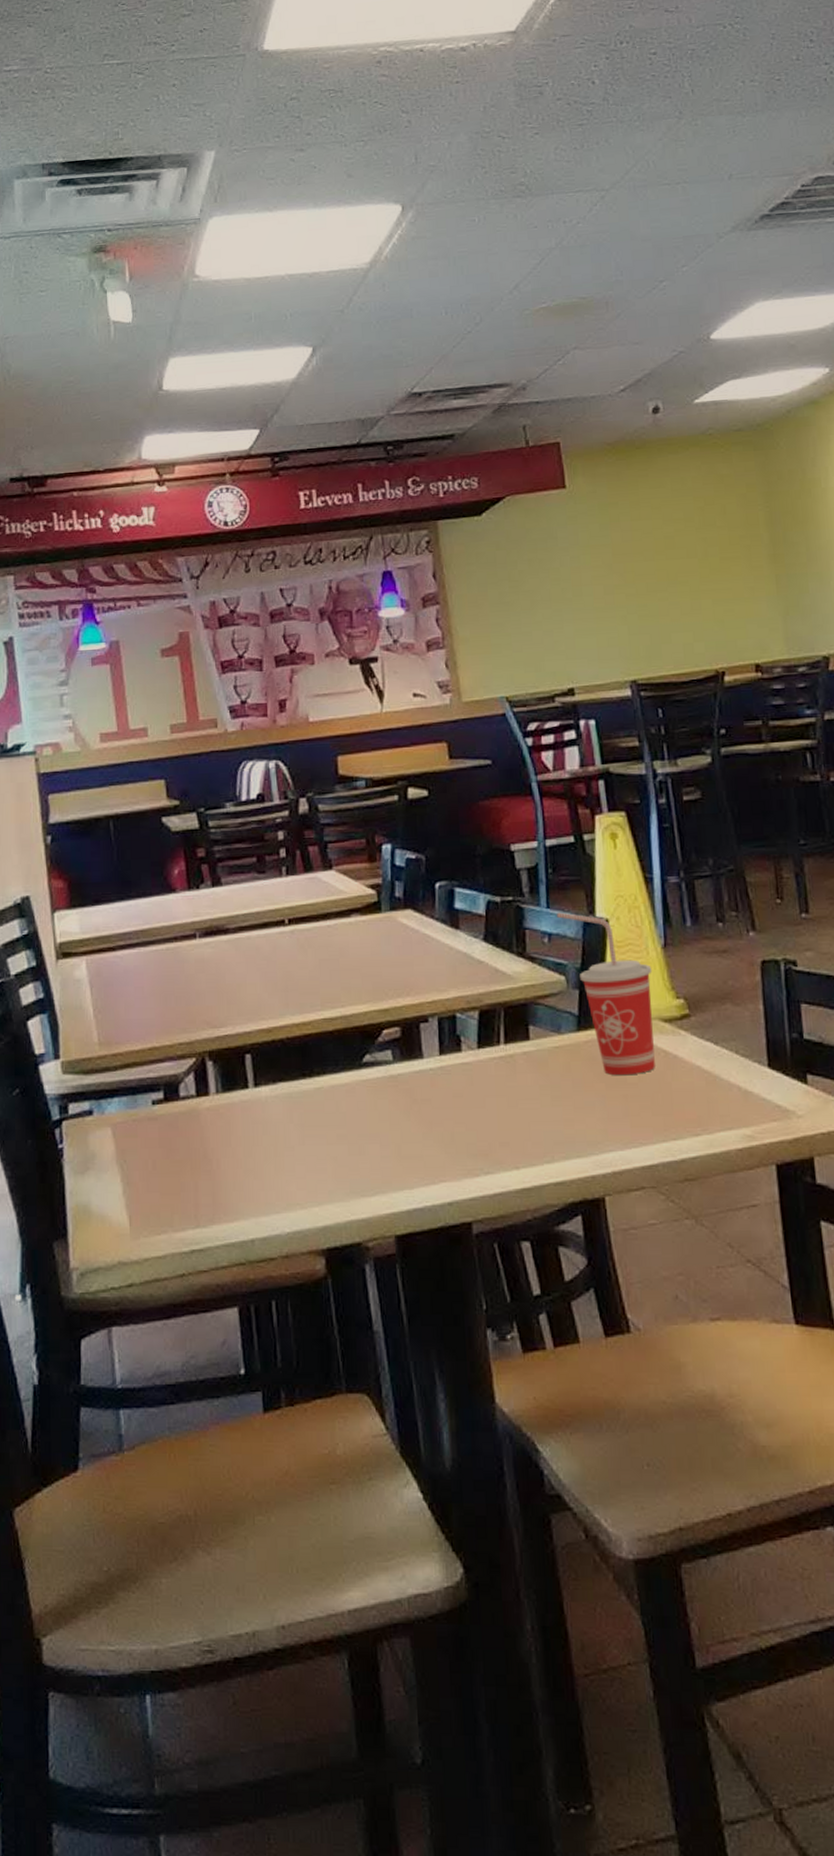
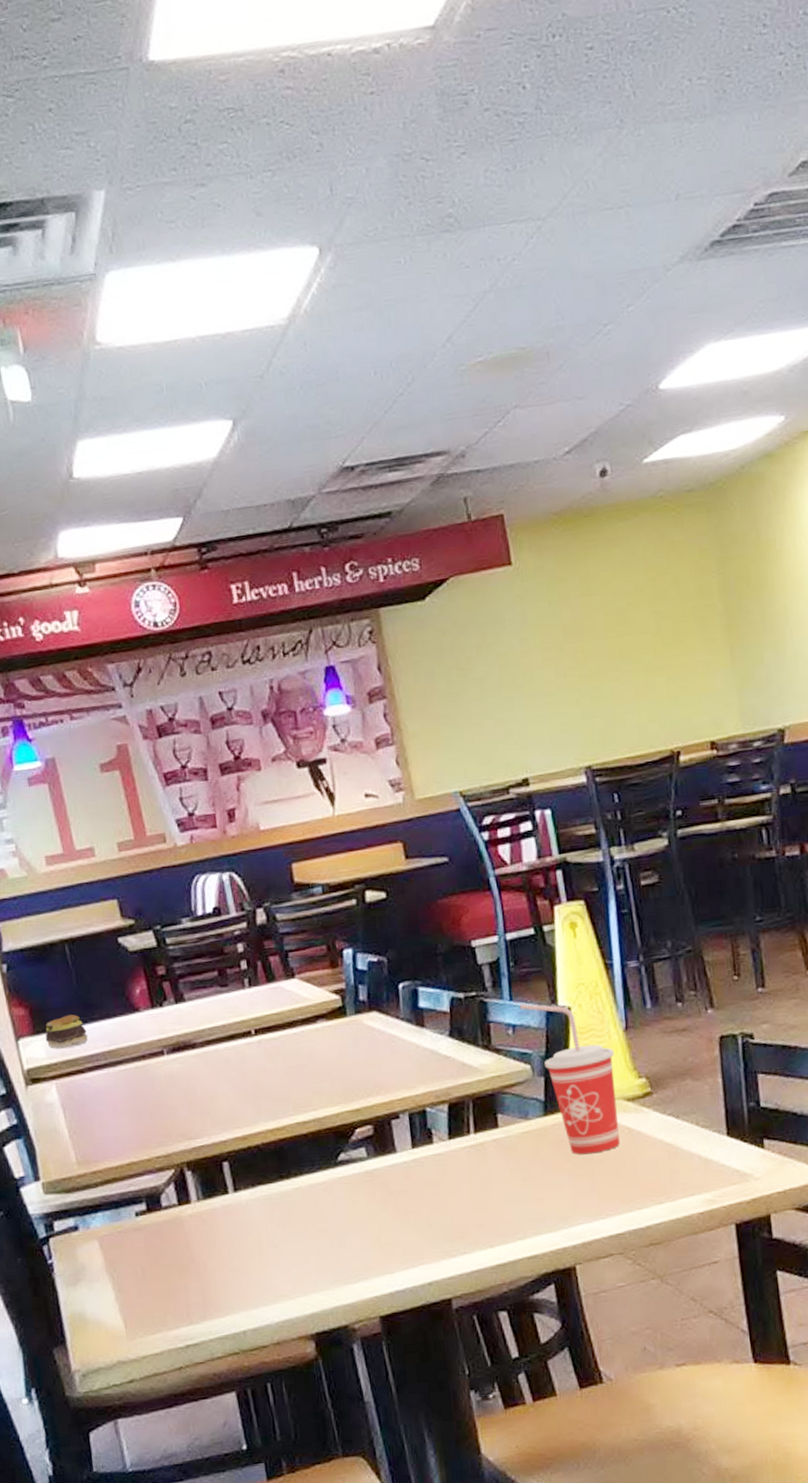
burger: none [80,891,123,925] -> present [45,1014,89,1050]

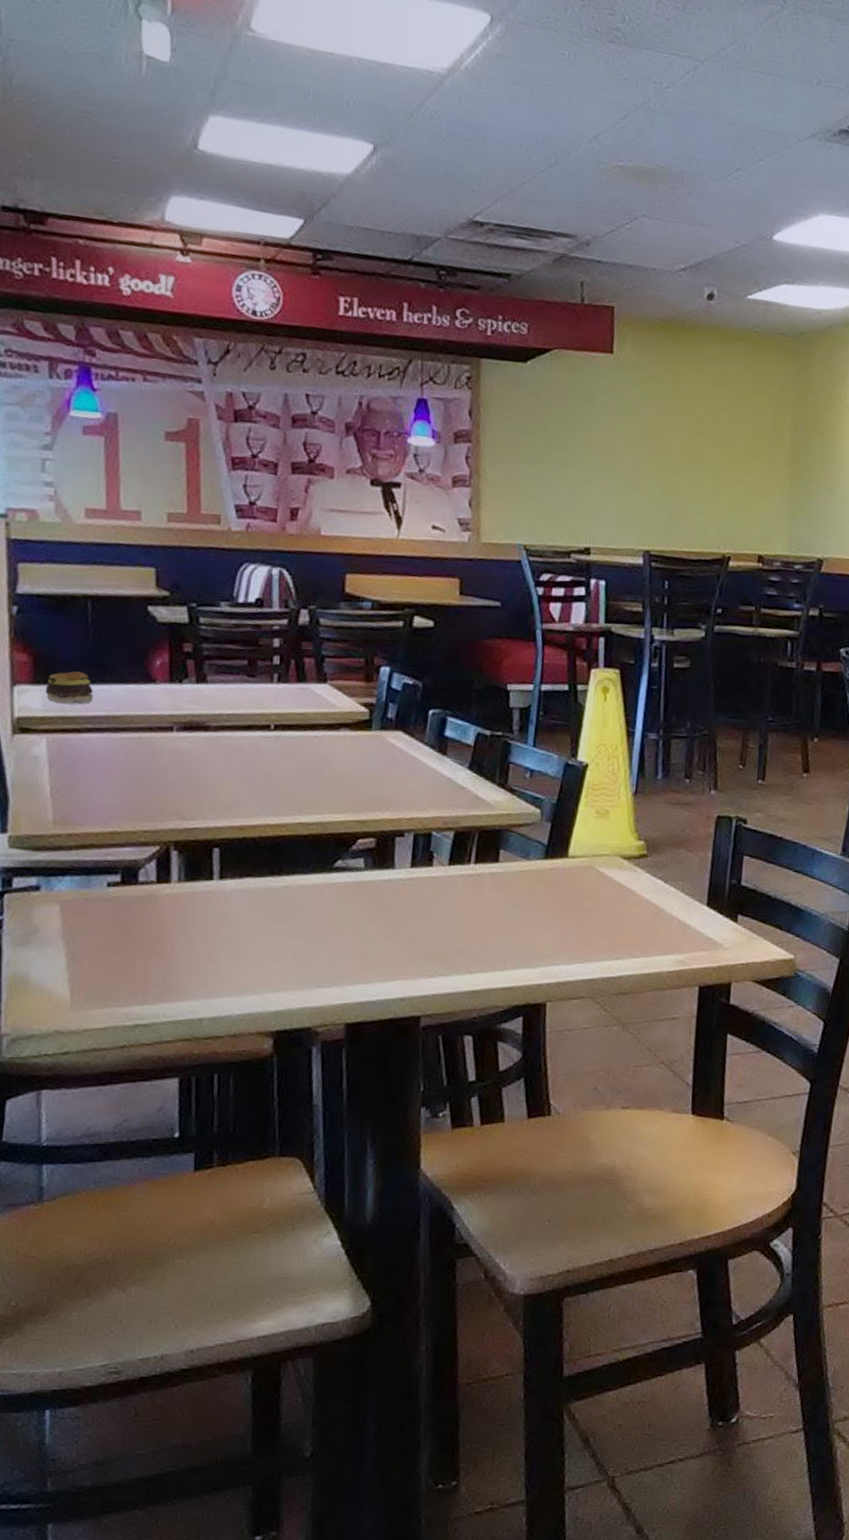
beverage cup: present [520,1003,620,1155] -> none [541,752,621,902]

